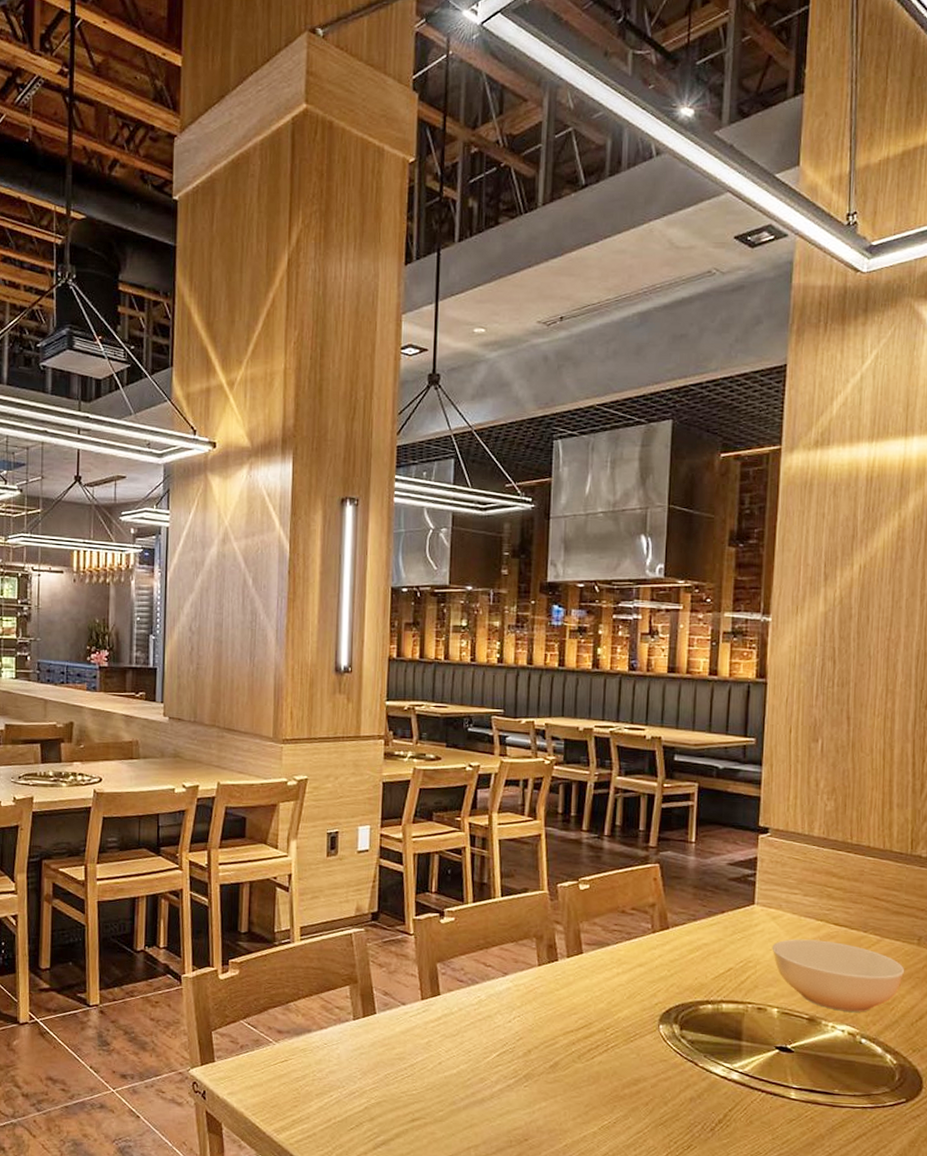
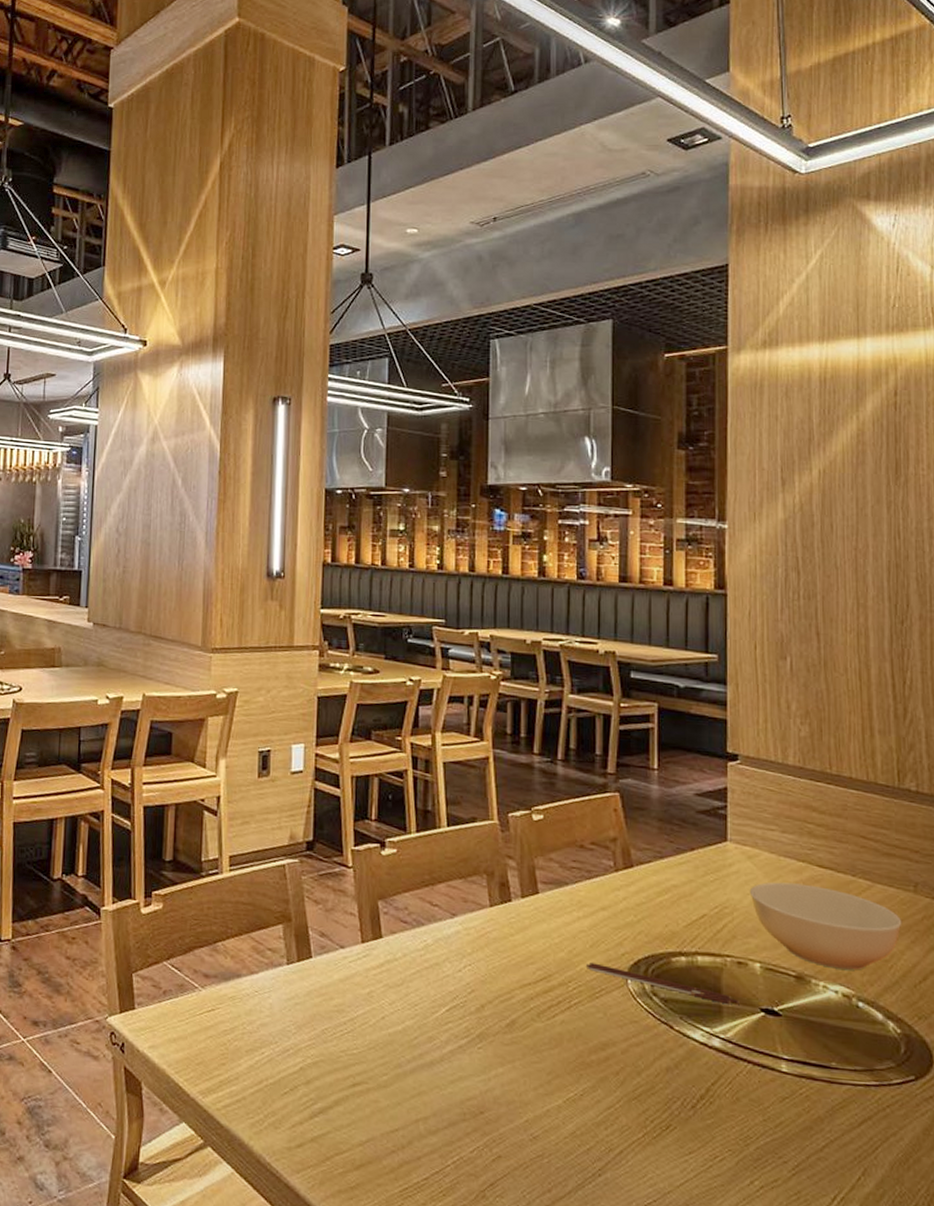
chopsticks: none [622,1011,757,1044] -> present [585,962,740,1005]

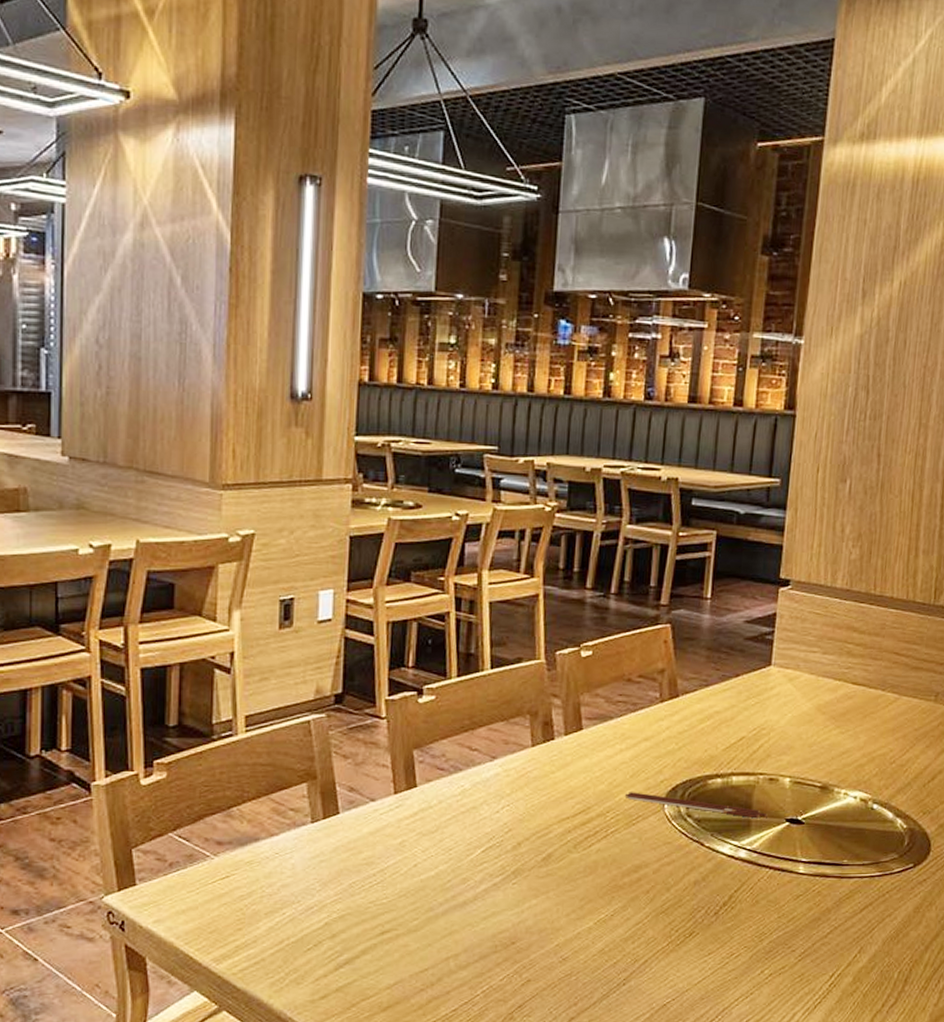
bowl: present [749,882,902,970] -> none [787,701,921,776]

